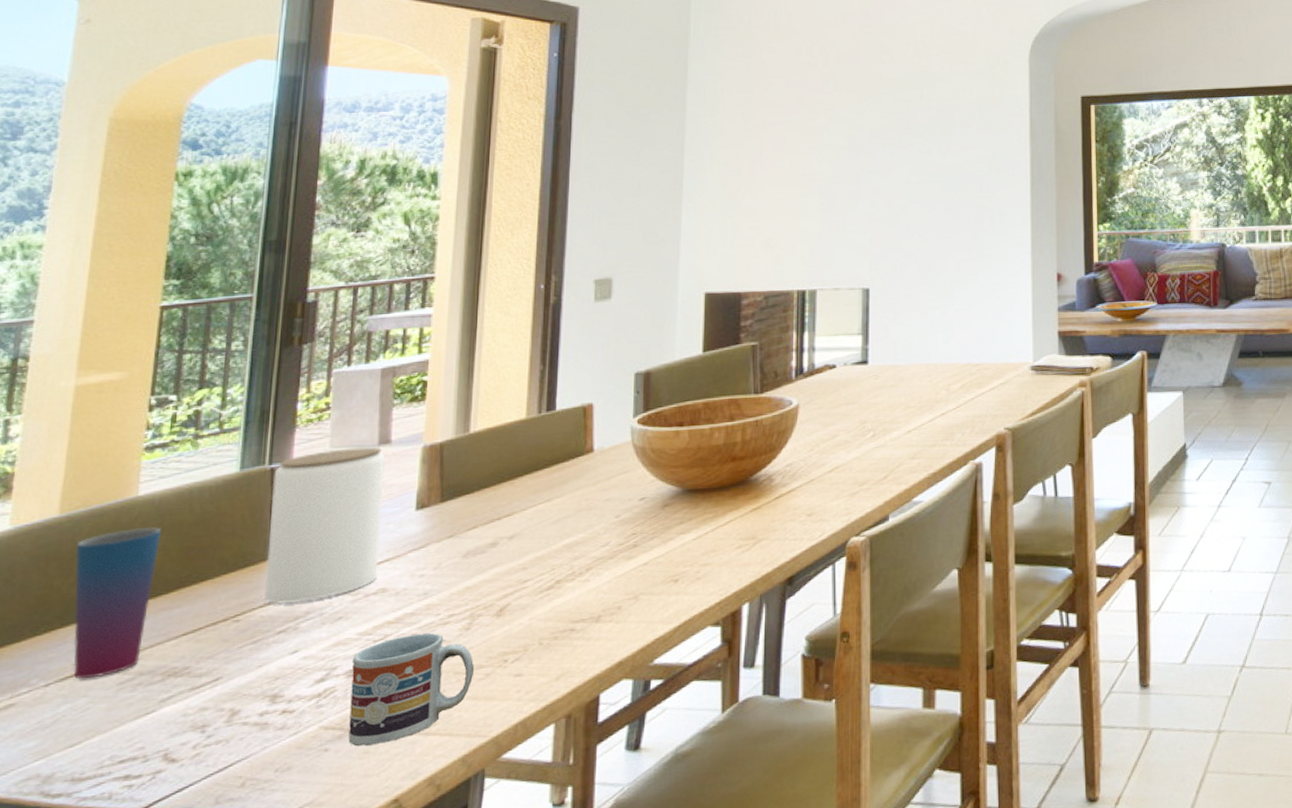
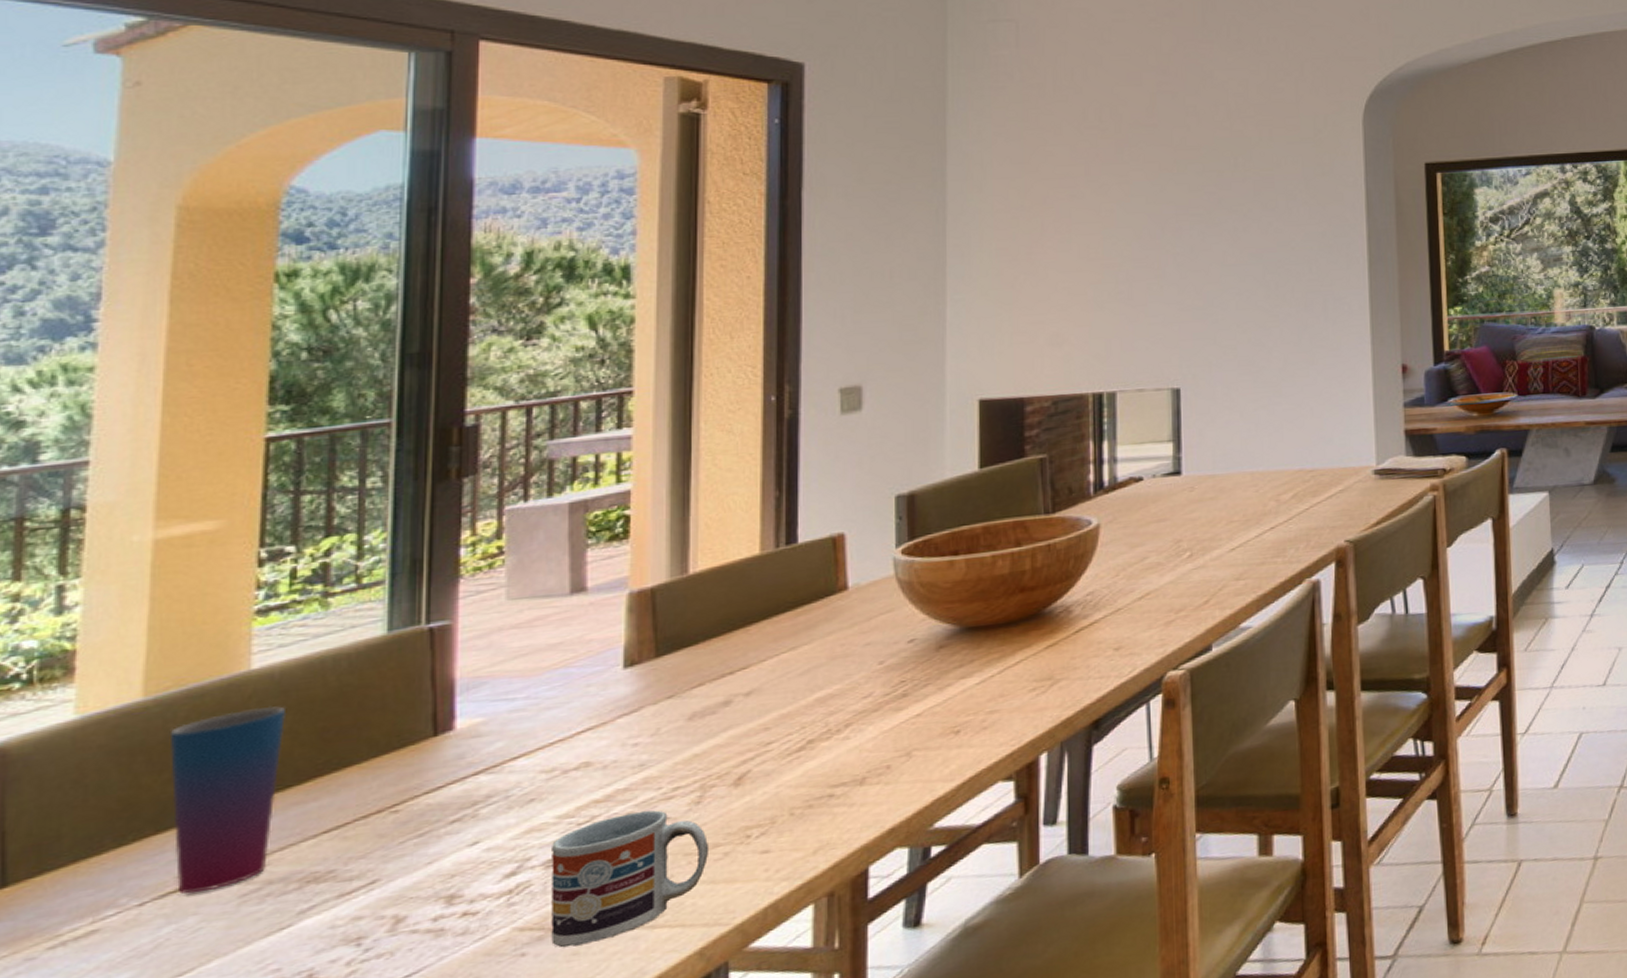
jar: present [264,446,385,604] -> none [429,596,580,789]

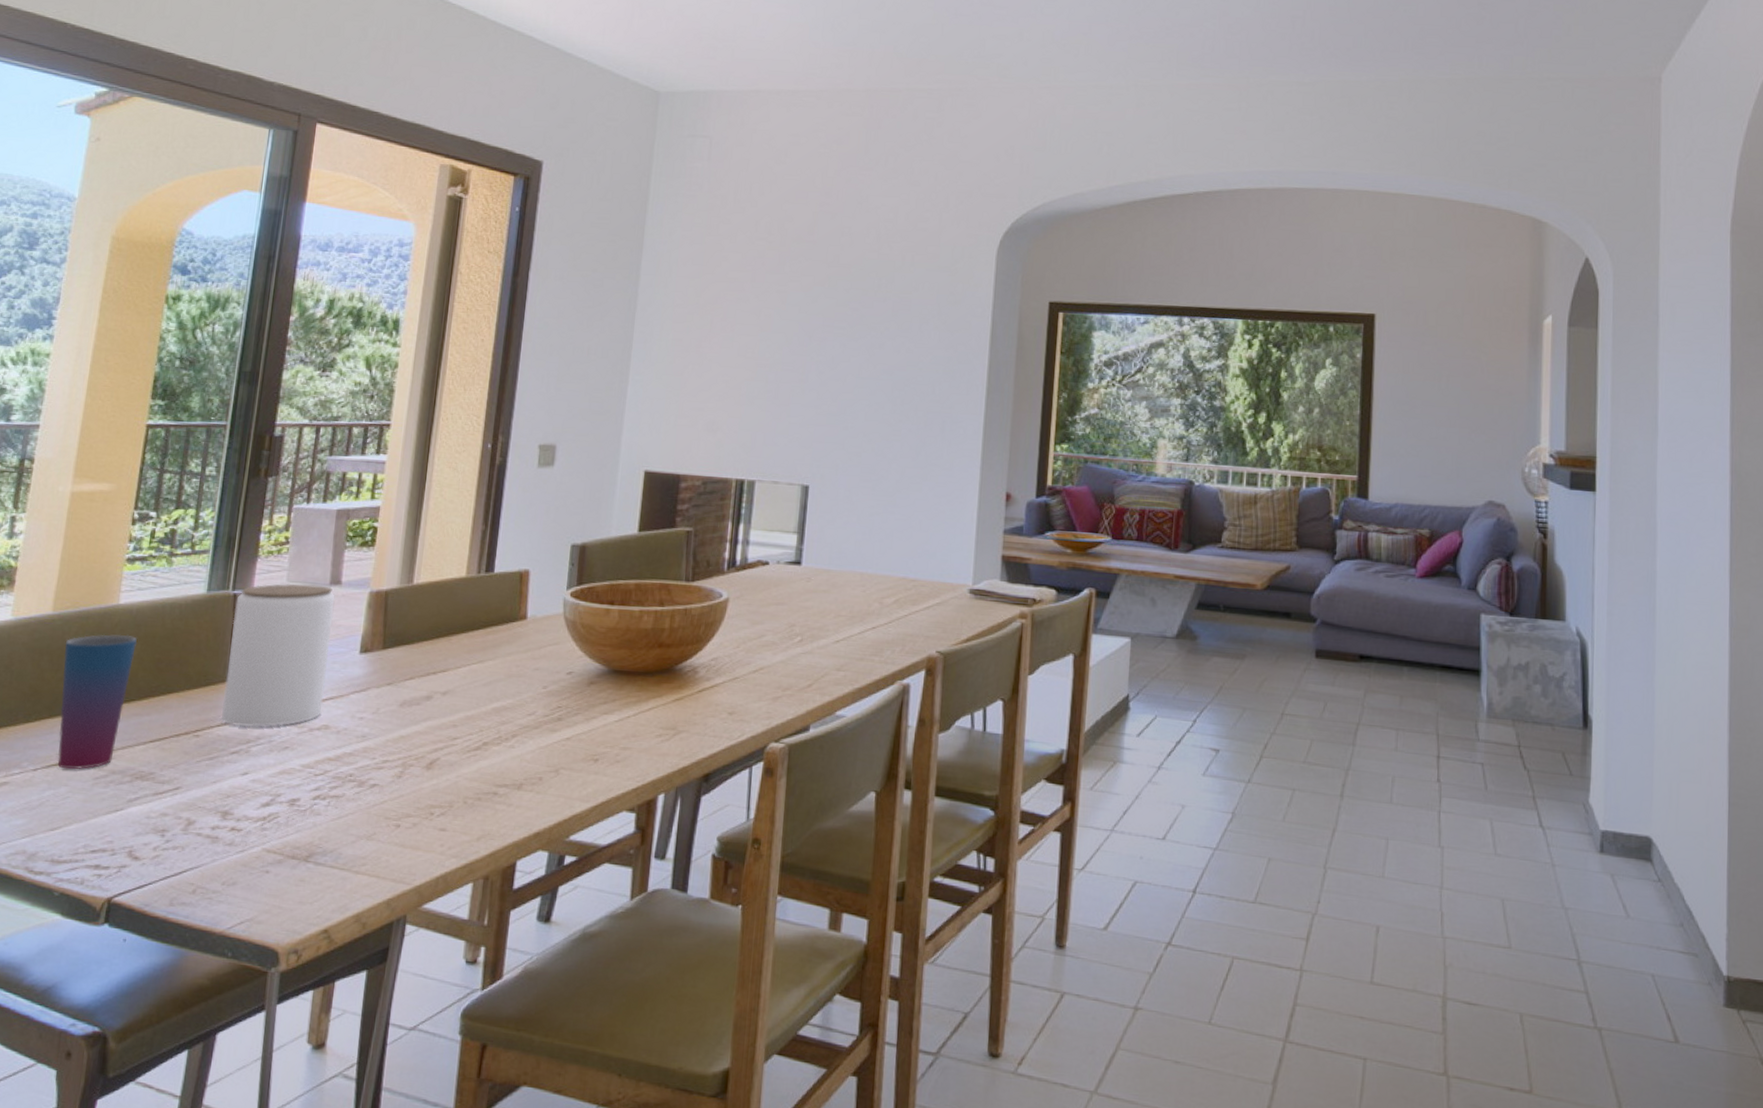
jar: none [429,596,580,789] -> present [221,583,335,728]
cup: present [551,810,710,948] -> none [287,774,404,875]

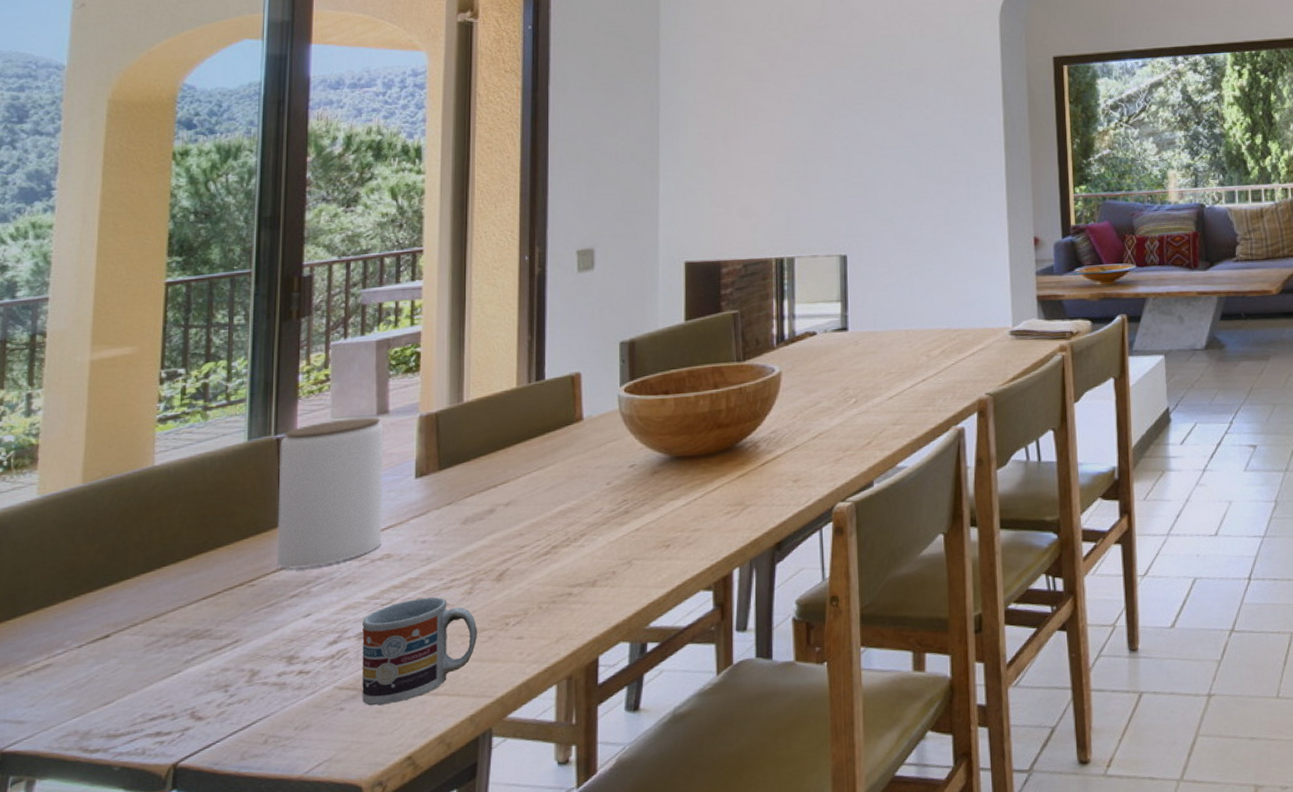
cup: present [58,634,138,770] -> none [99,495,178,641]
cup: none [287,774,404,875] -> present [362,596,478,706]

